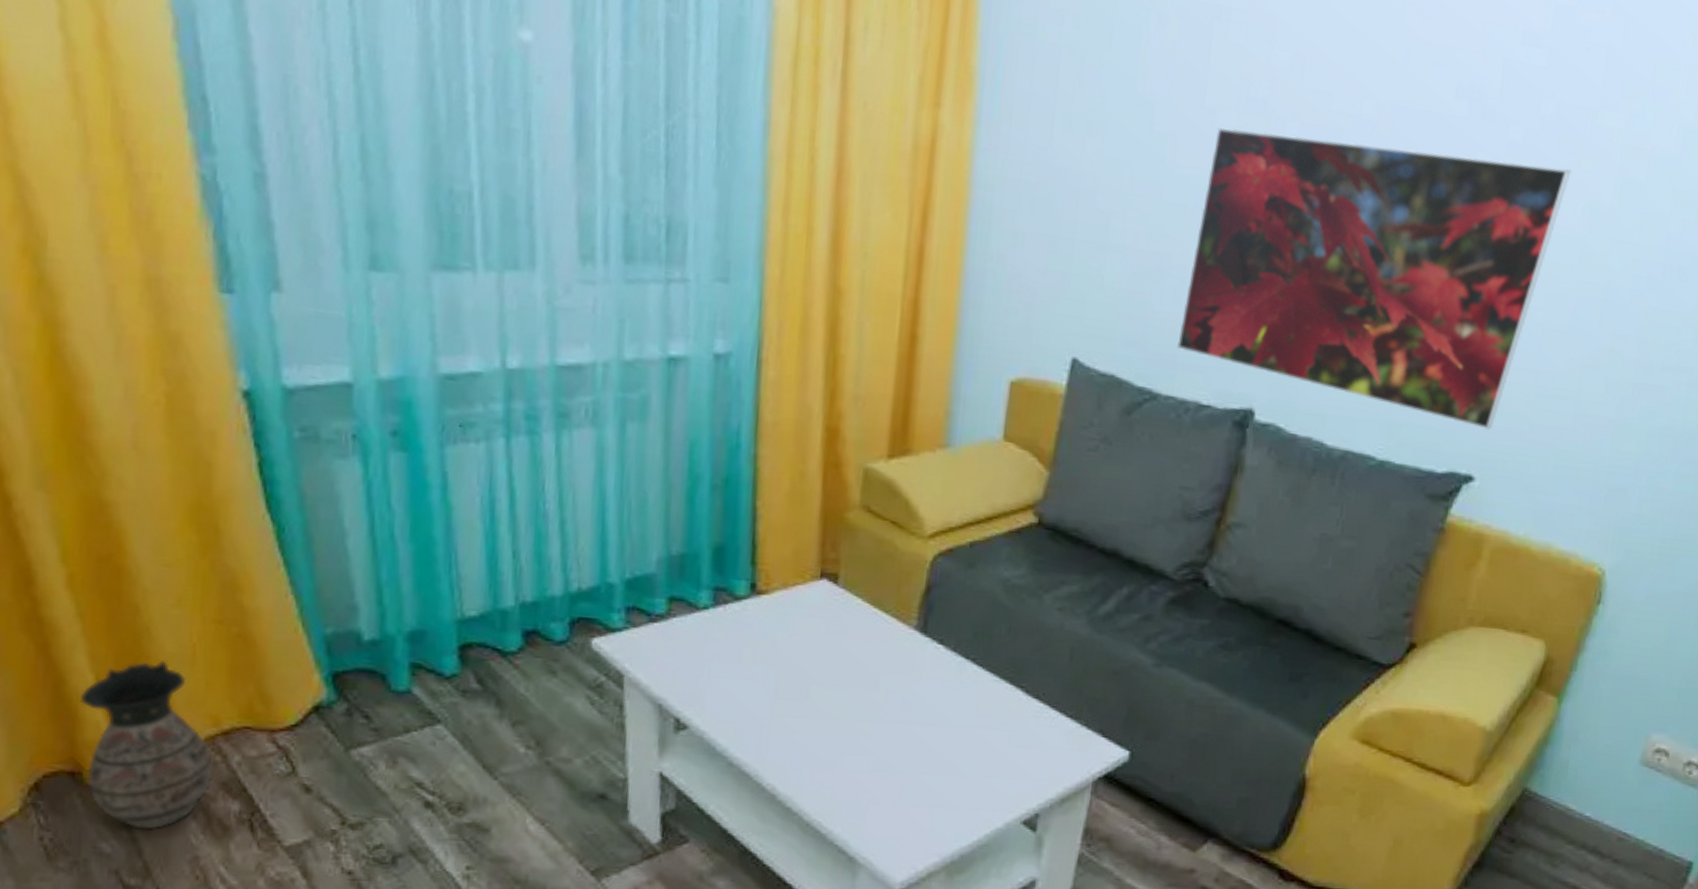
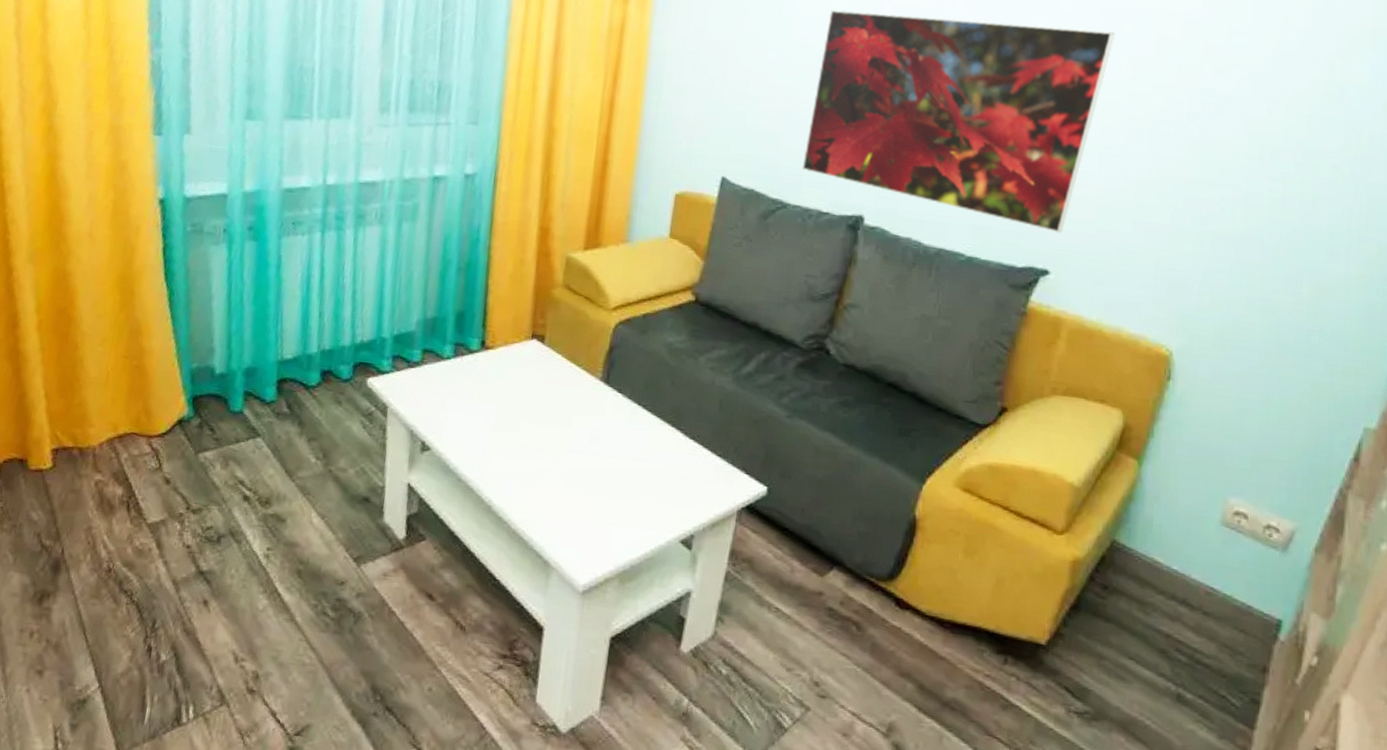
ceramic jug: present [81,661,215,830] -> none [30,383,111,505]

